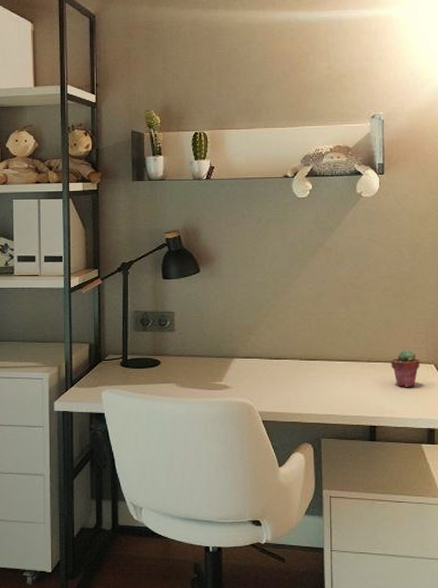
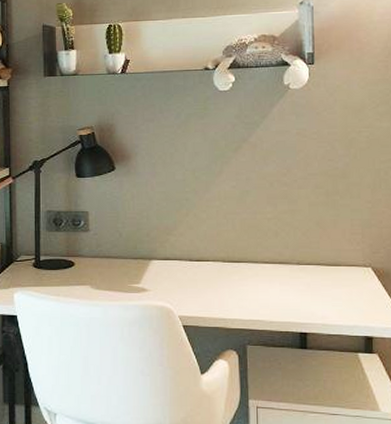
potted succulent: present [391,349,420,387] -> none [323,251,356,292]

